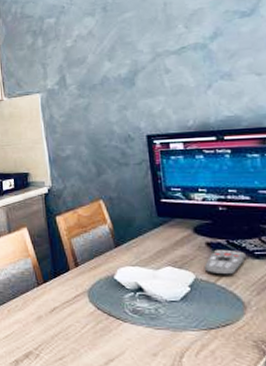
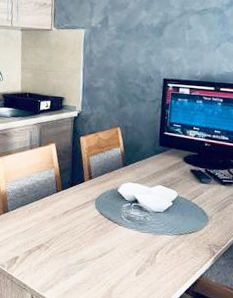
remote control: present [204,249,247,275] -> none [185,175,217,196]

